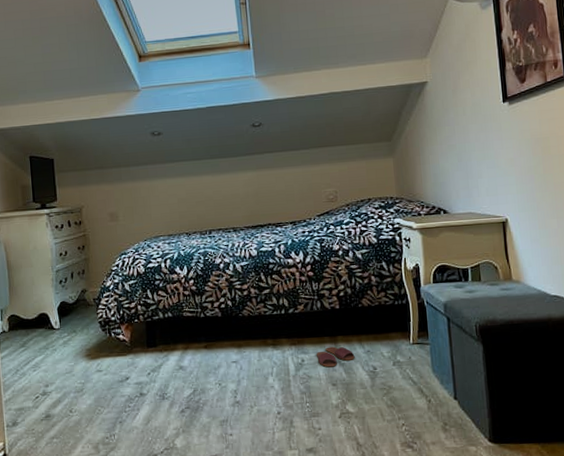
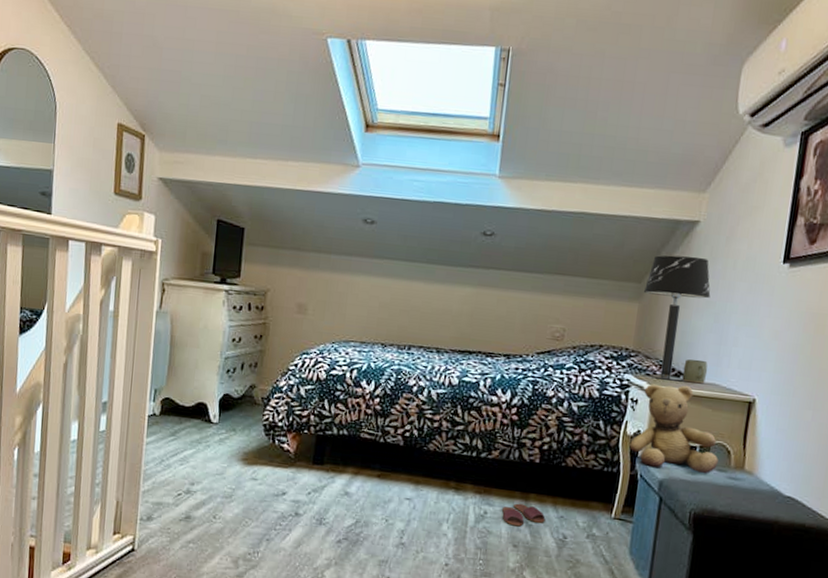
table lamp: none [395,111,450,218] -> present [644,255,711,382]
teddy bear: none [412,218,489,293] -> present [629,383,718,475]
mug: none [441,194,463,216] -> present [682,359,708,384]

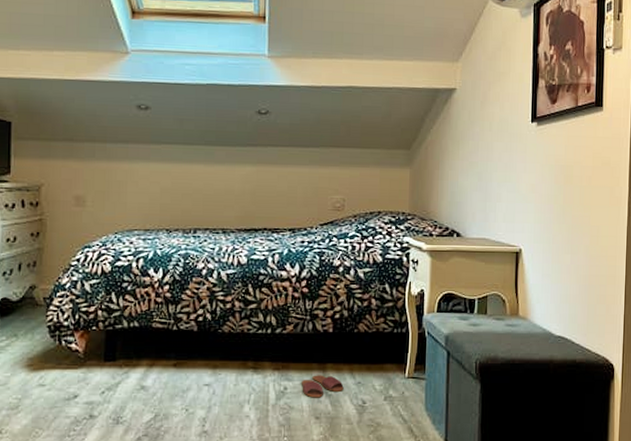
teddy bear: present [629,383,718,475] -> none [415,242,495,324]
table lamp: present [644,255,711,382] -> none [414,122,473,239]
mug: present [682,359,708,384] -> none [455,217,478,240]

